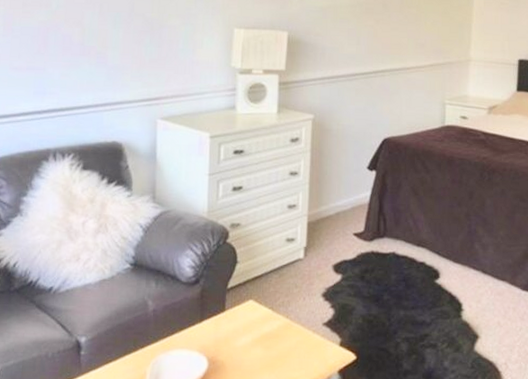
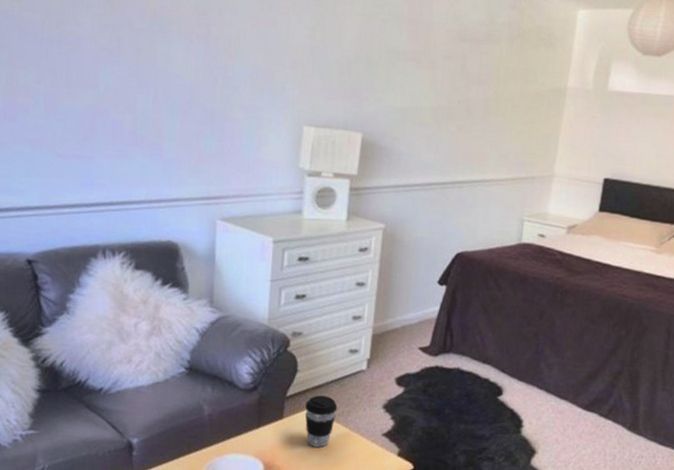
coffee cup: none [246,286,278,340] -> present [305,395,338,448]

